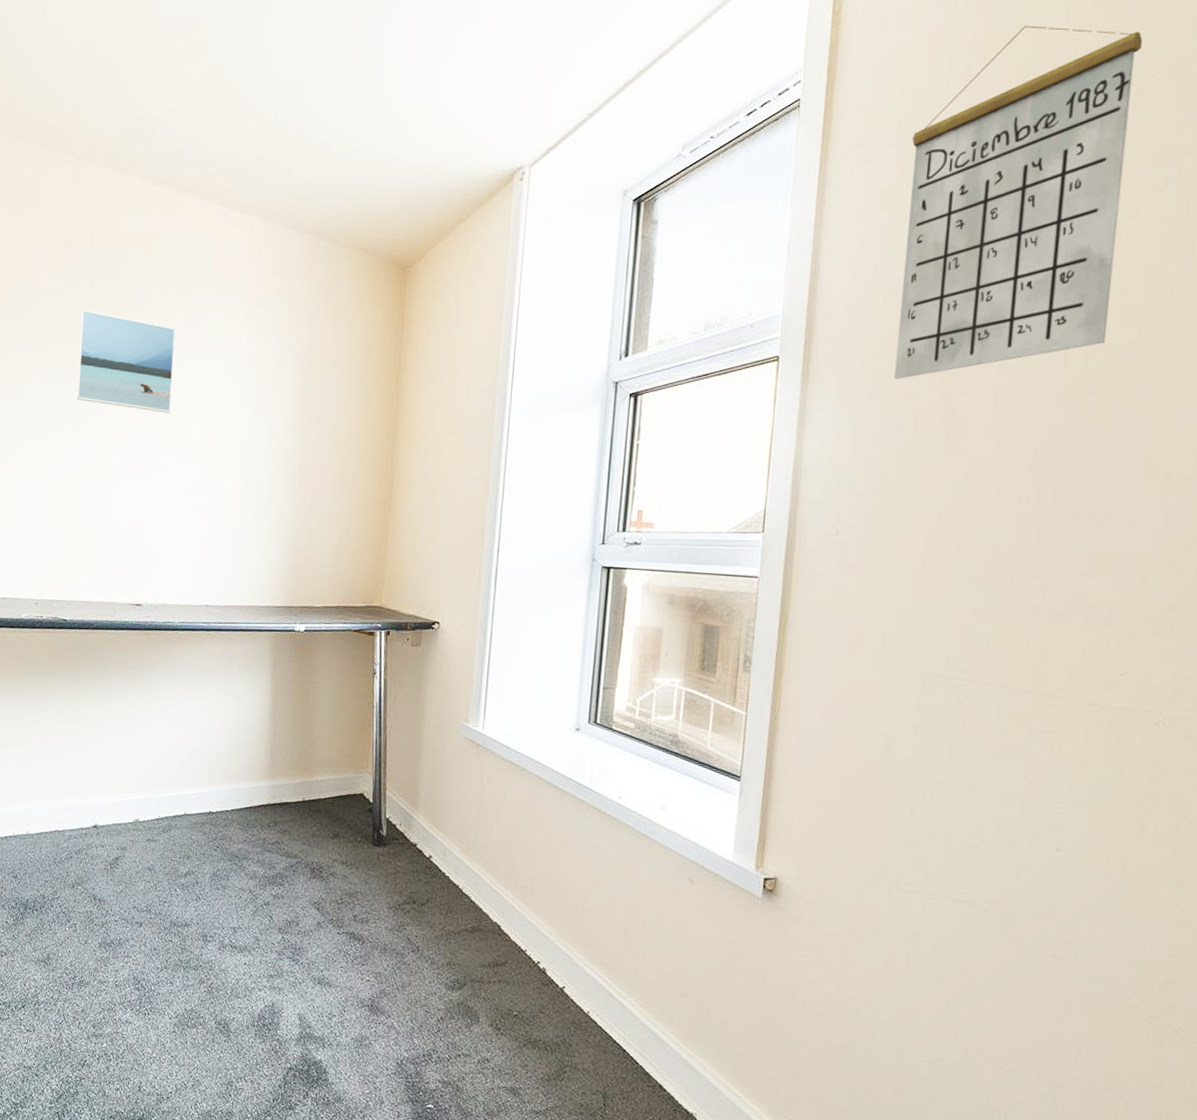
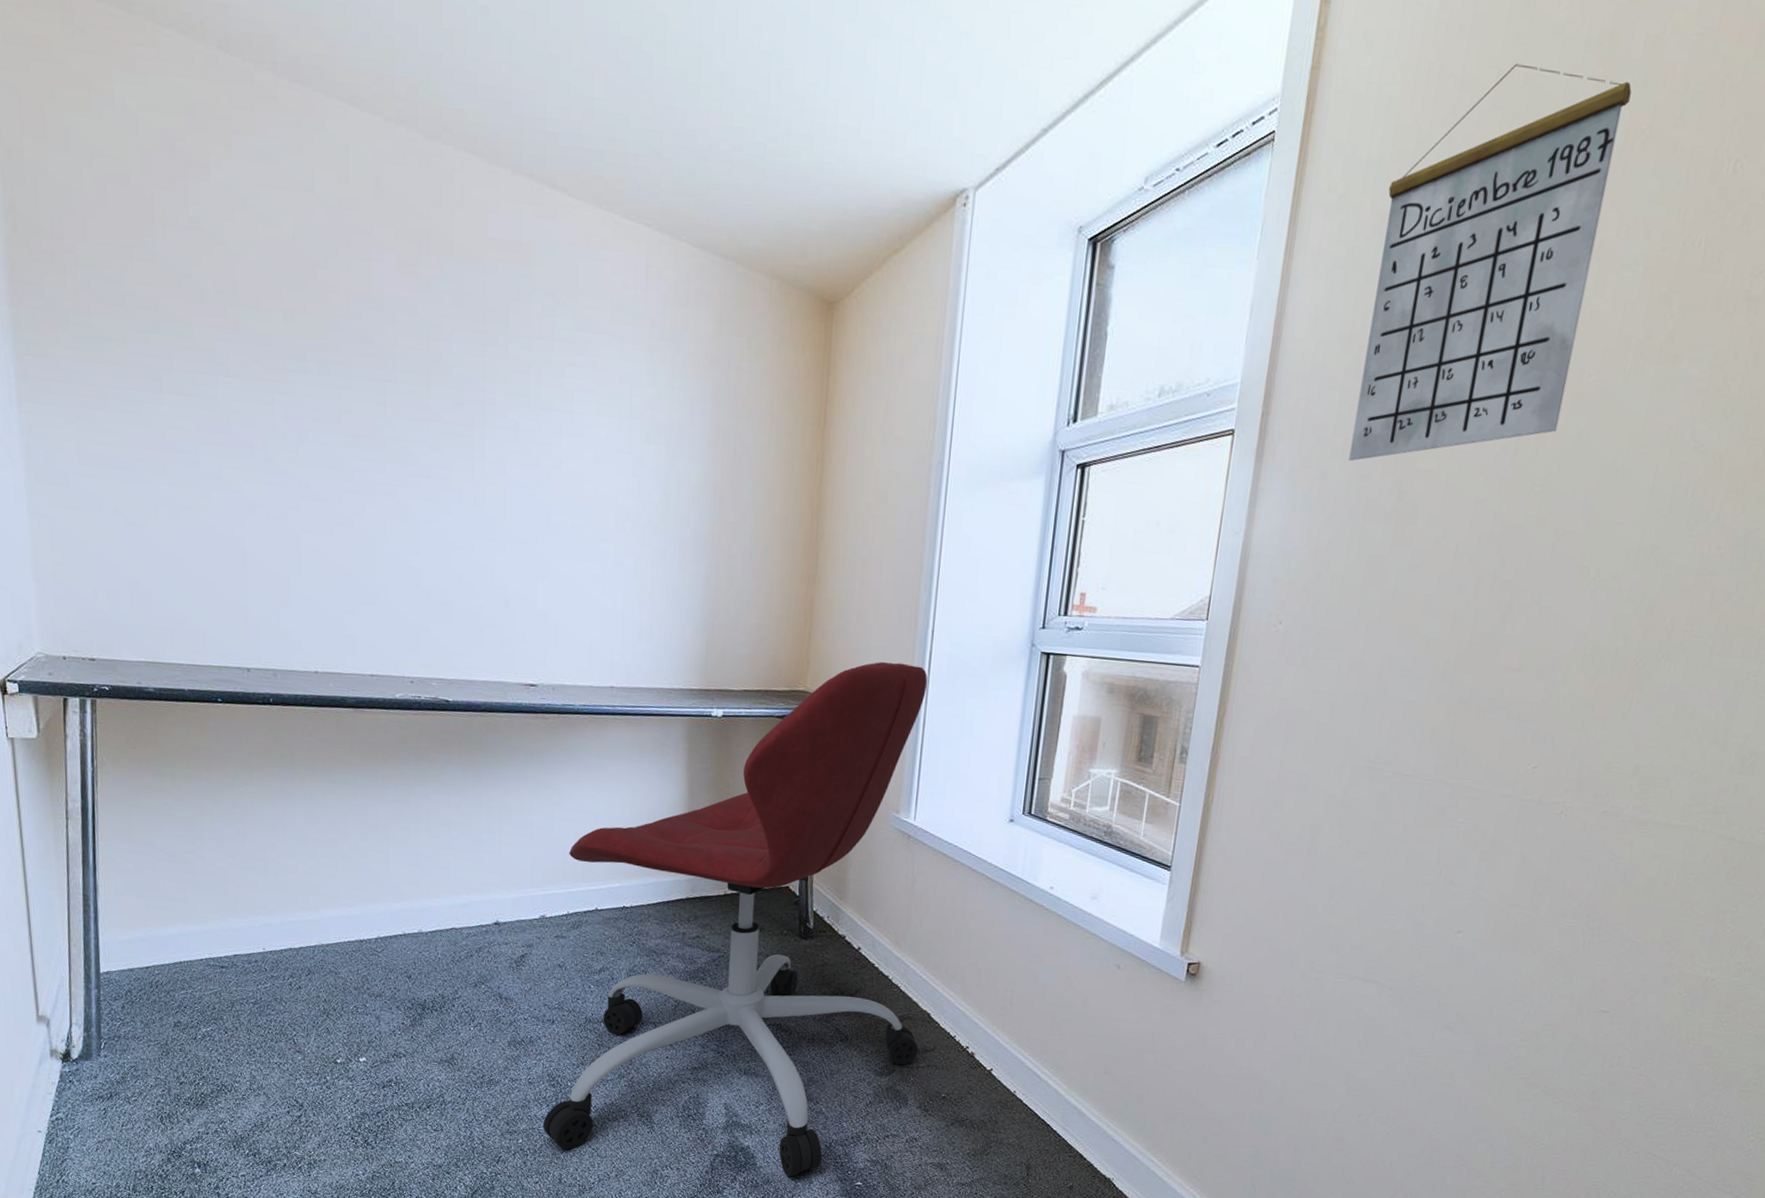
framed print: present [76,309,176,413] -> none [444,332,561,465]
office chair: none [126,578,494,1095] -> present [542,662,928,1177]

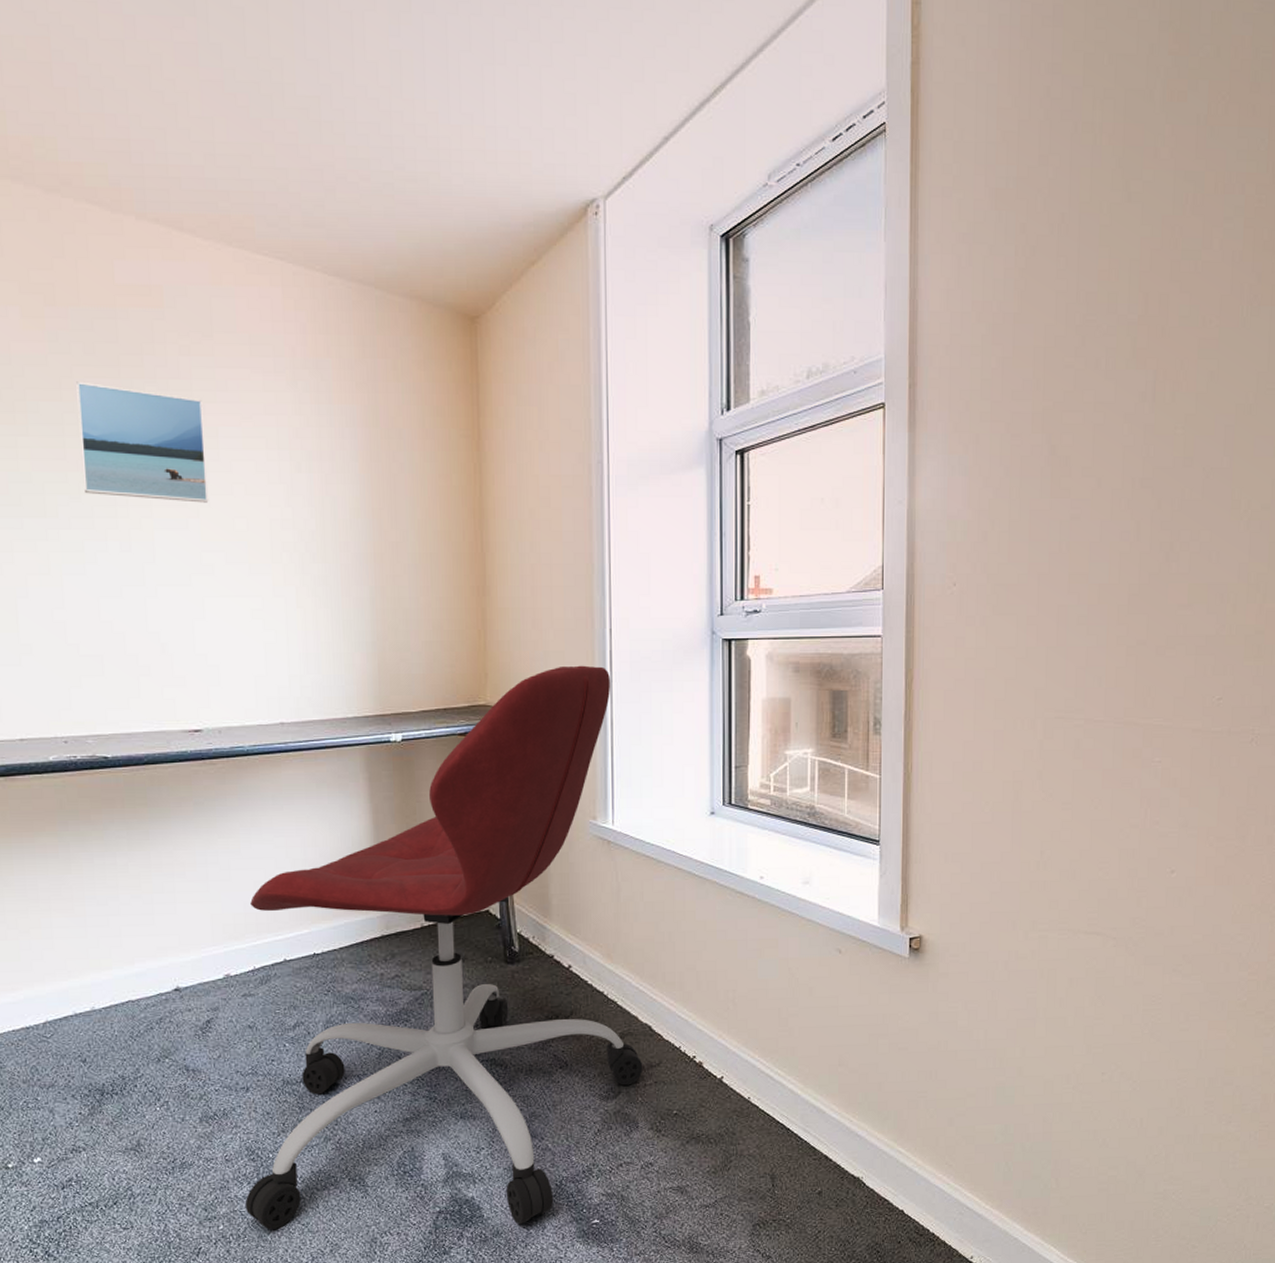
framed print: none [444,332,561,465] -> present [76,381,209,503]
calendar: present [1348,63,1632,462] -> none [998,45,1207,423]

